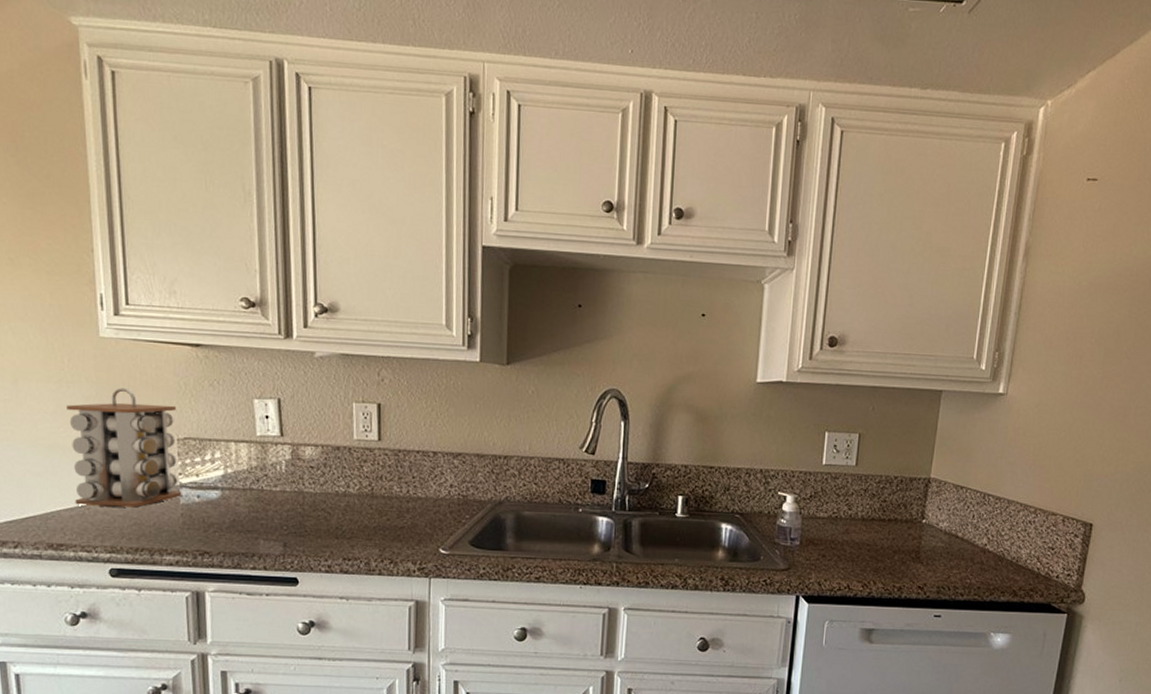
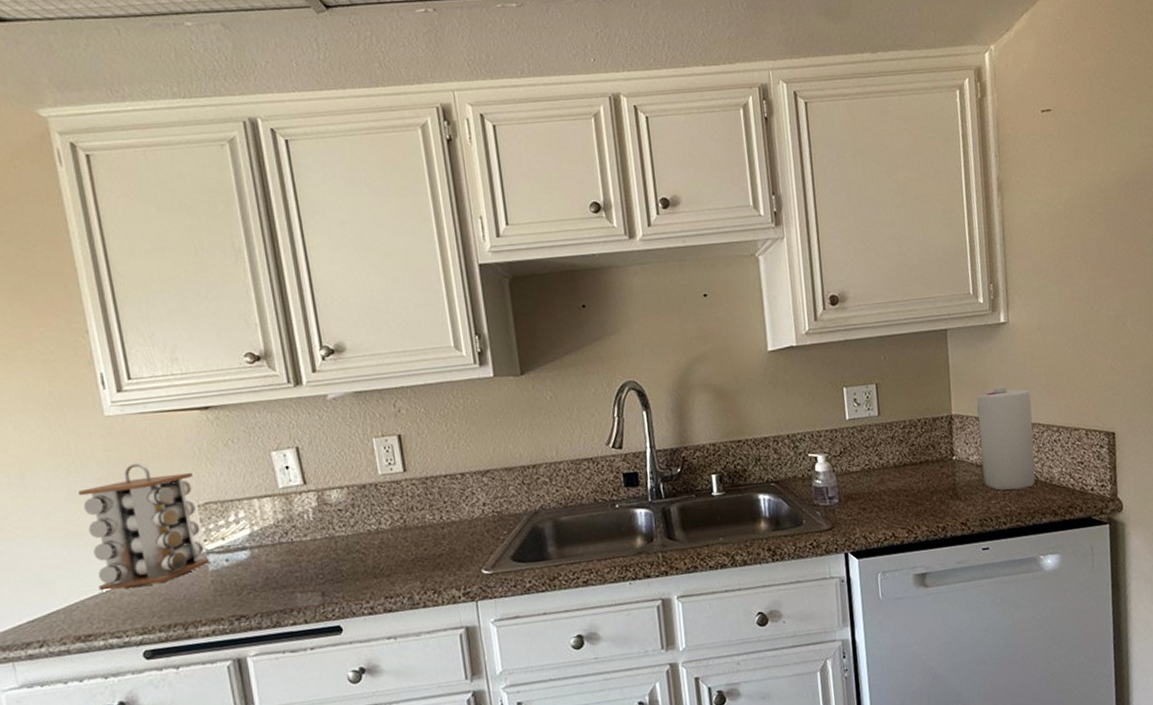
paper towel holder: none [949,457,1015,564] -> present [976,385,1036,491]

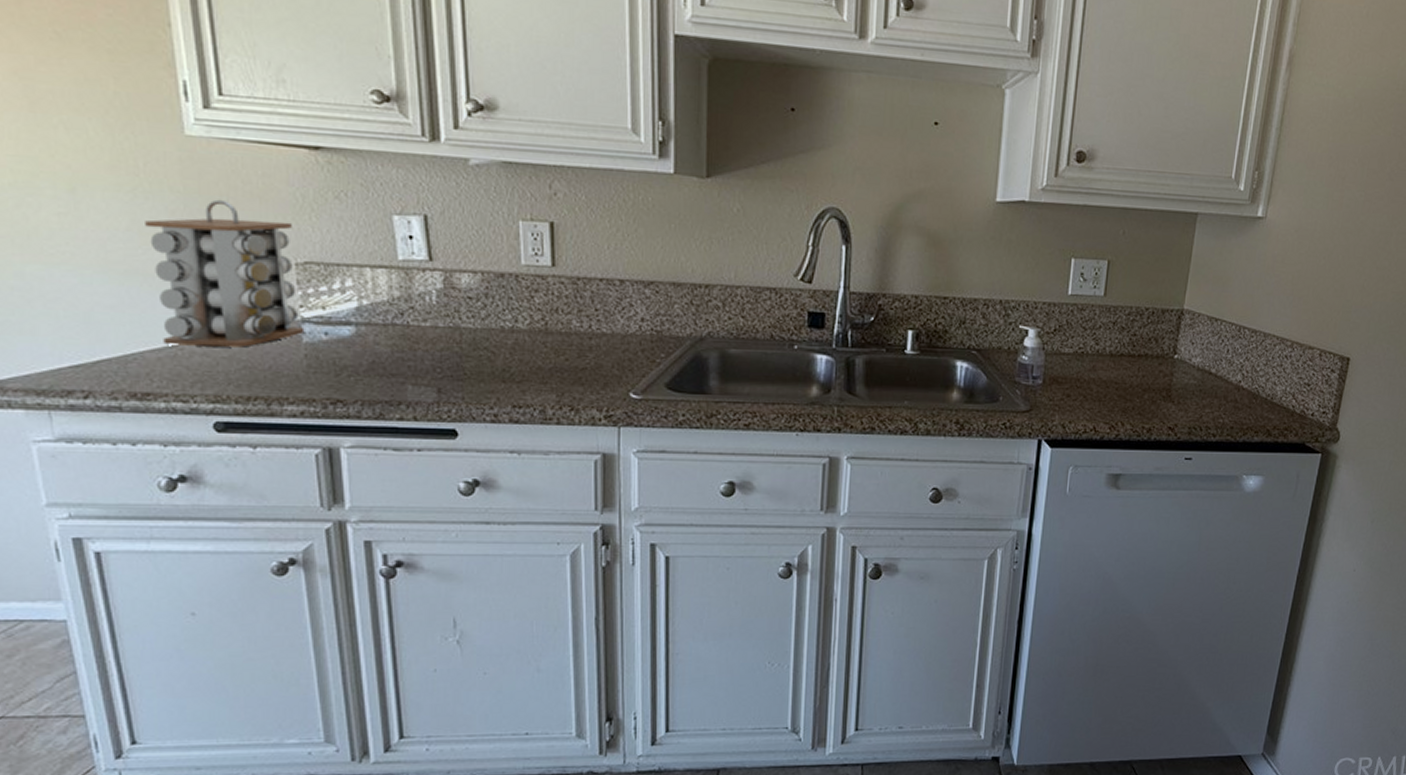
paper towel holder: present [976,385,1036,491] -> none [1202,287,1273,402]

